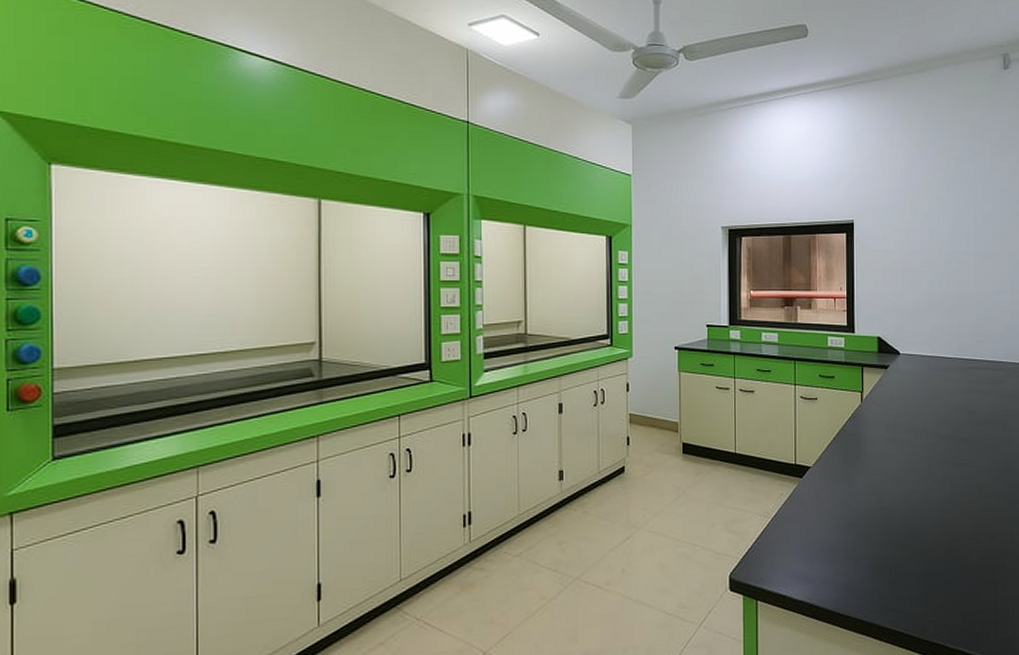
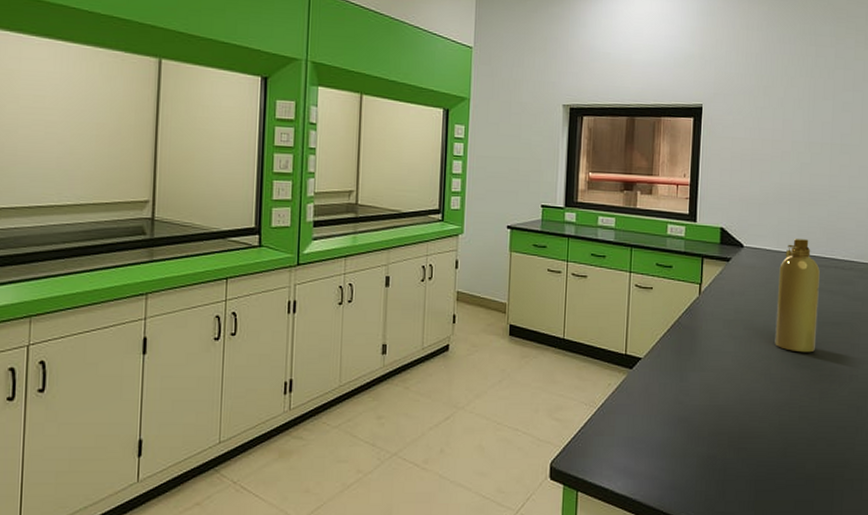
spray bottle: none [934,343,973,451] -> present [775,239,820,353]

